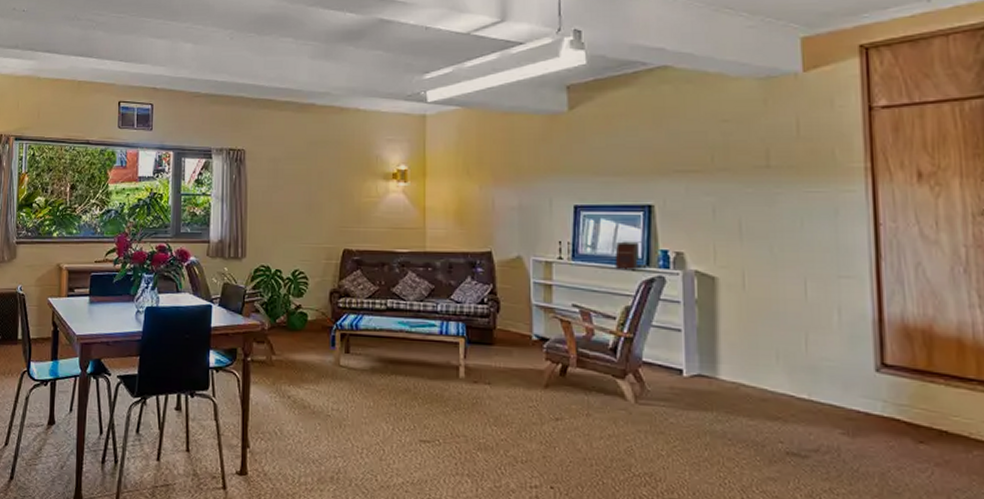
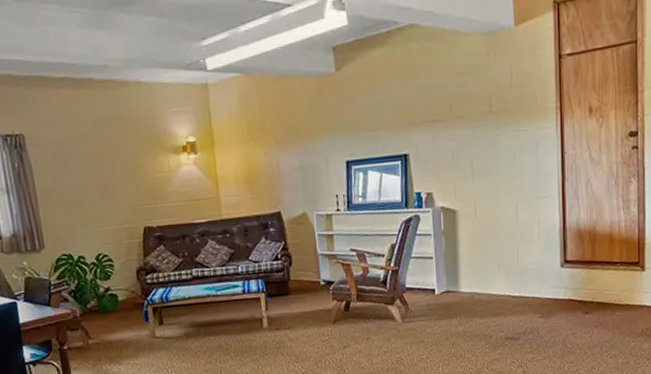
books: present [615,241,647,271] -> none [381,187,406,214]

